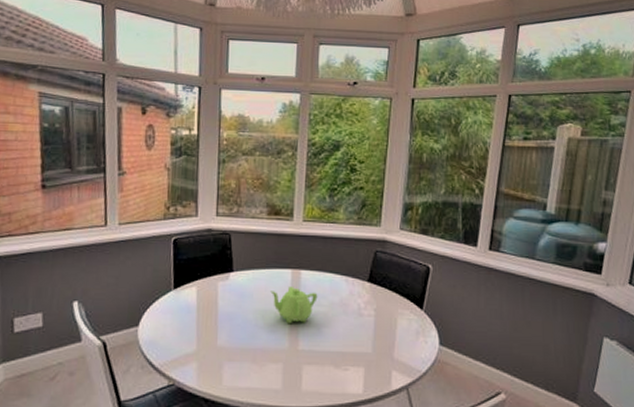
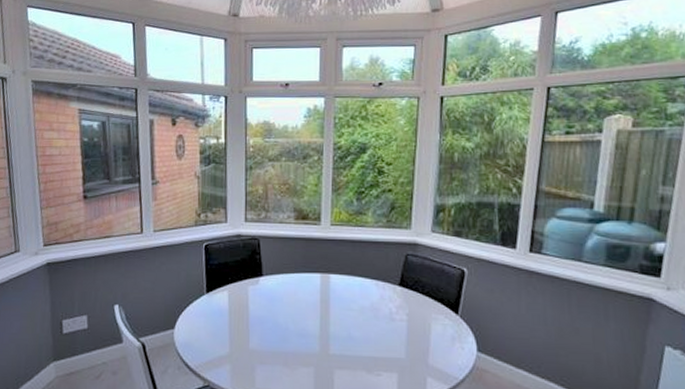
teapot: present [270,287,318,324] -> none [300,291,348,329]

